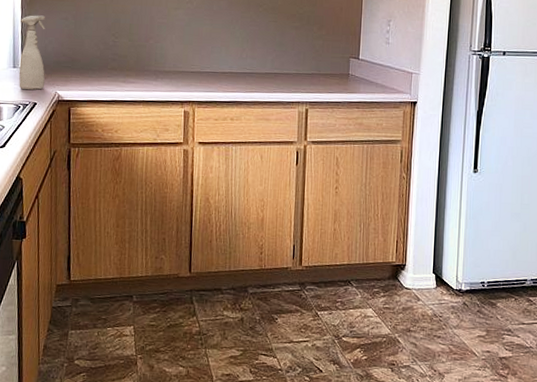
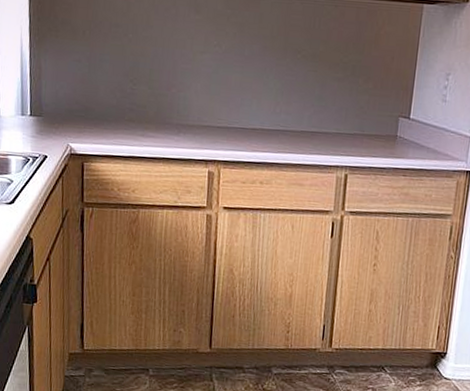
spray bottle: present [18,15,45,90] -> none [27,55,56,141]

